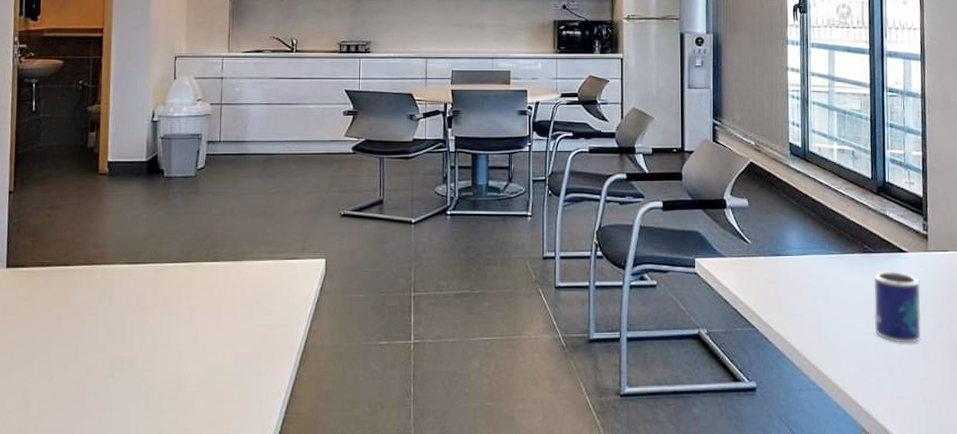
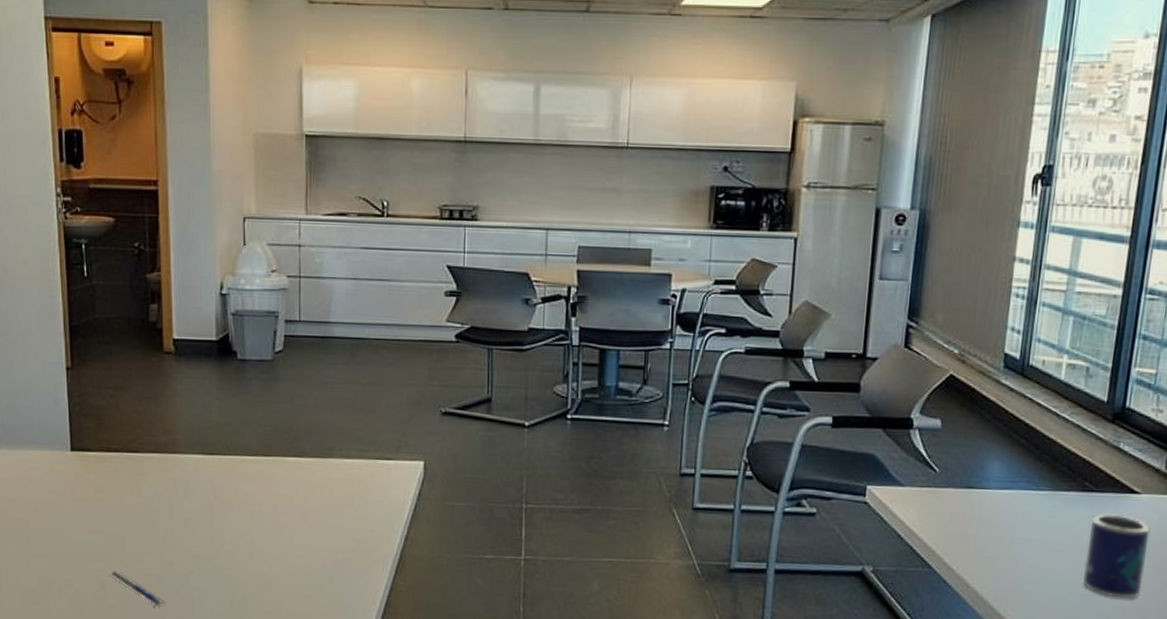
pen: none [32,381,86,414] -> present [109,571,166,607]

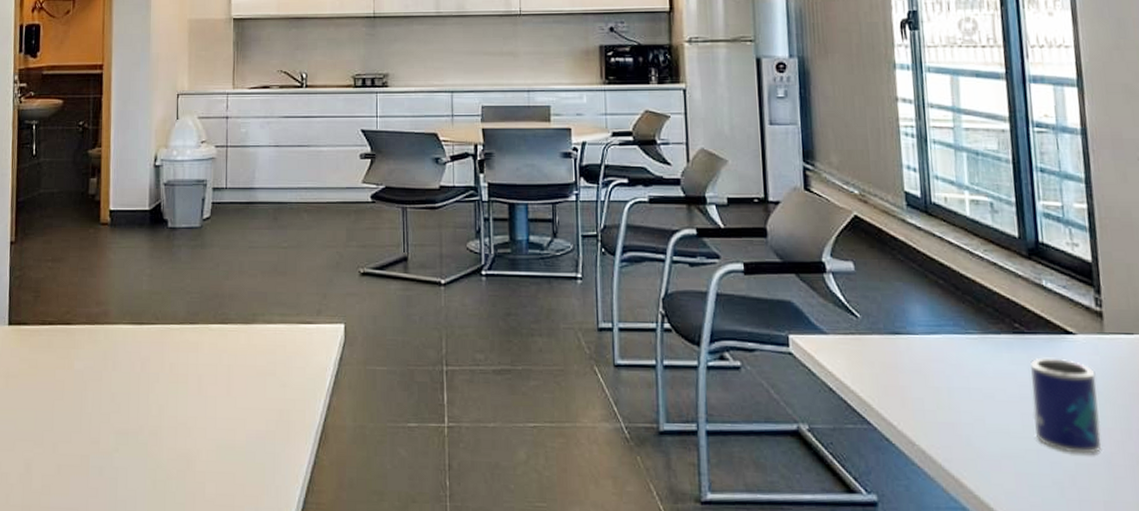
pen: present [109,571,166,607] -> none [36,451,90,491]

